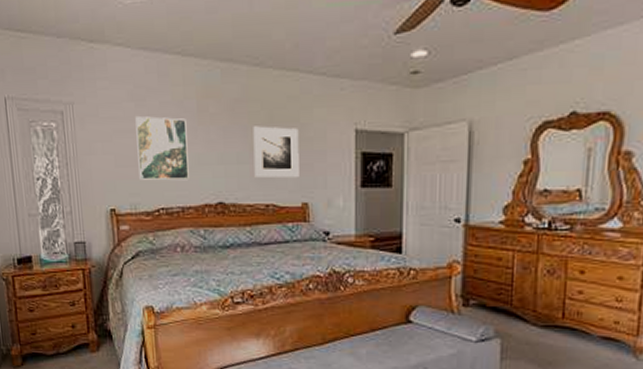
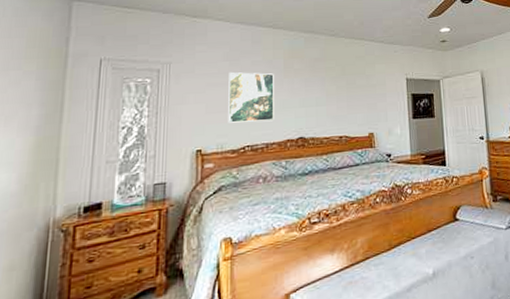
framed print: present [253,126,299,178] -> none [329,77,366,116]

